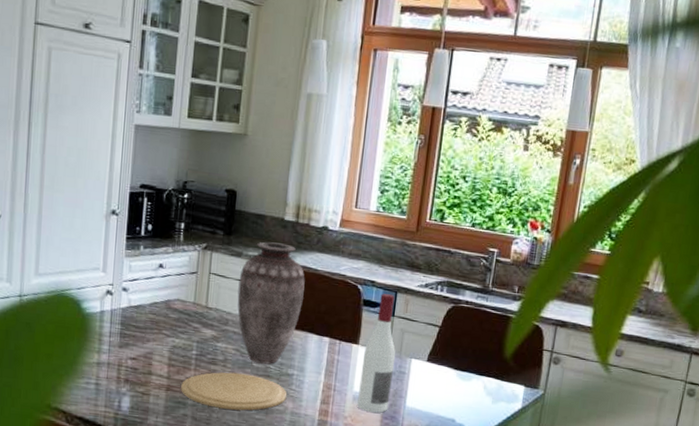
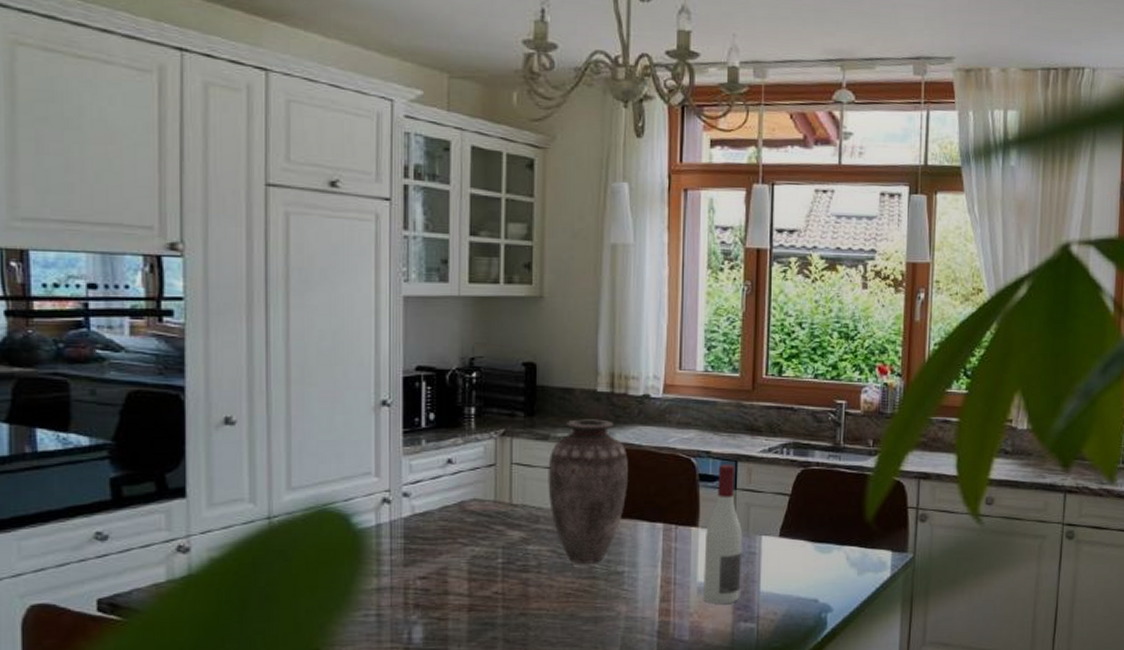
plate: present [181,372,287,411] -> none [487,578,619,624]

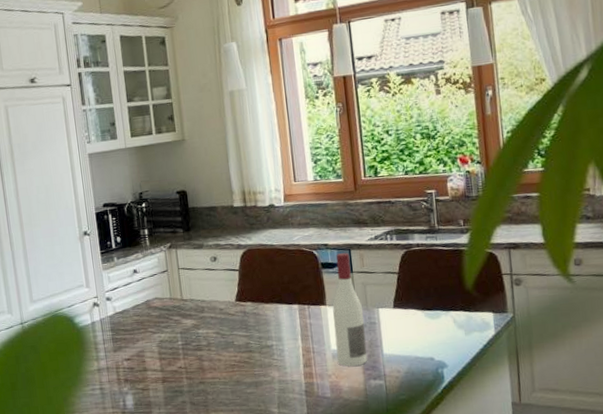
vase: present [548,419,628,564] -> none [205,228,267,342]

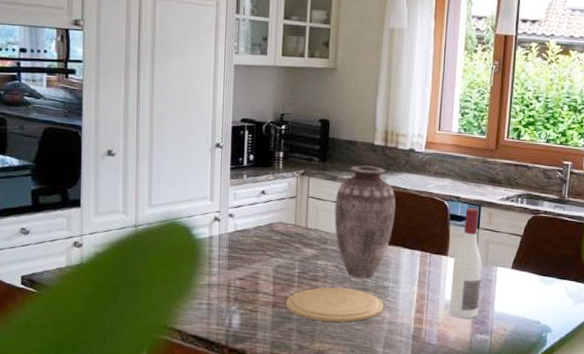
plate: none [174,353,272,390] -> present [286,287,384,322]
vase: none [205,228,267,342] -> present [334,165,396,278]

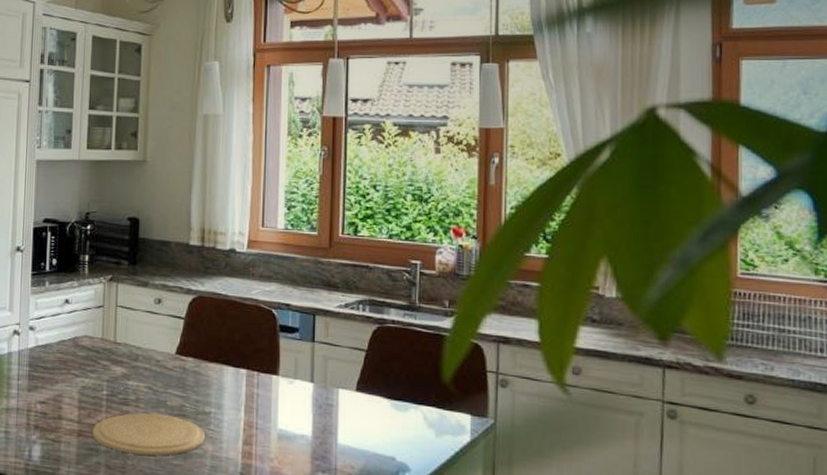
vase: present [334,165,396,278] -> none [146,269,216,402]
wine bottle: present [449,208,483,319] -> none [283,317,321,453]

